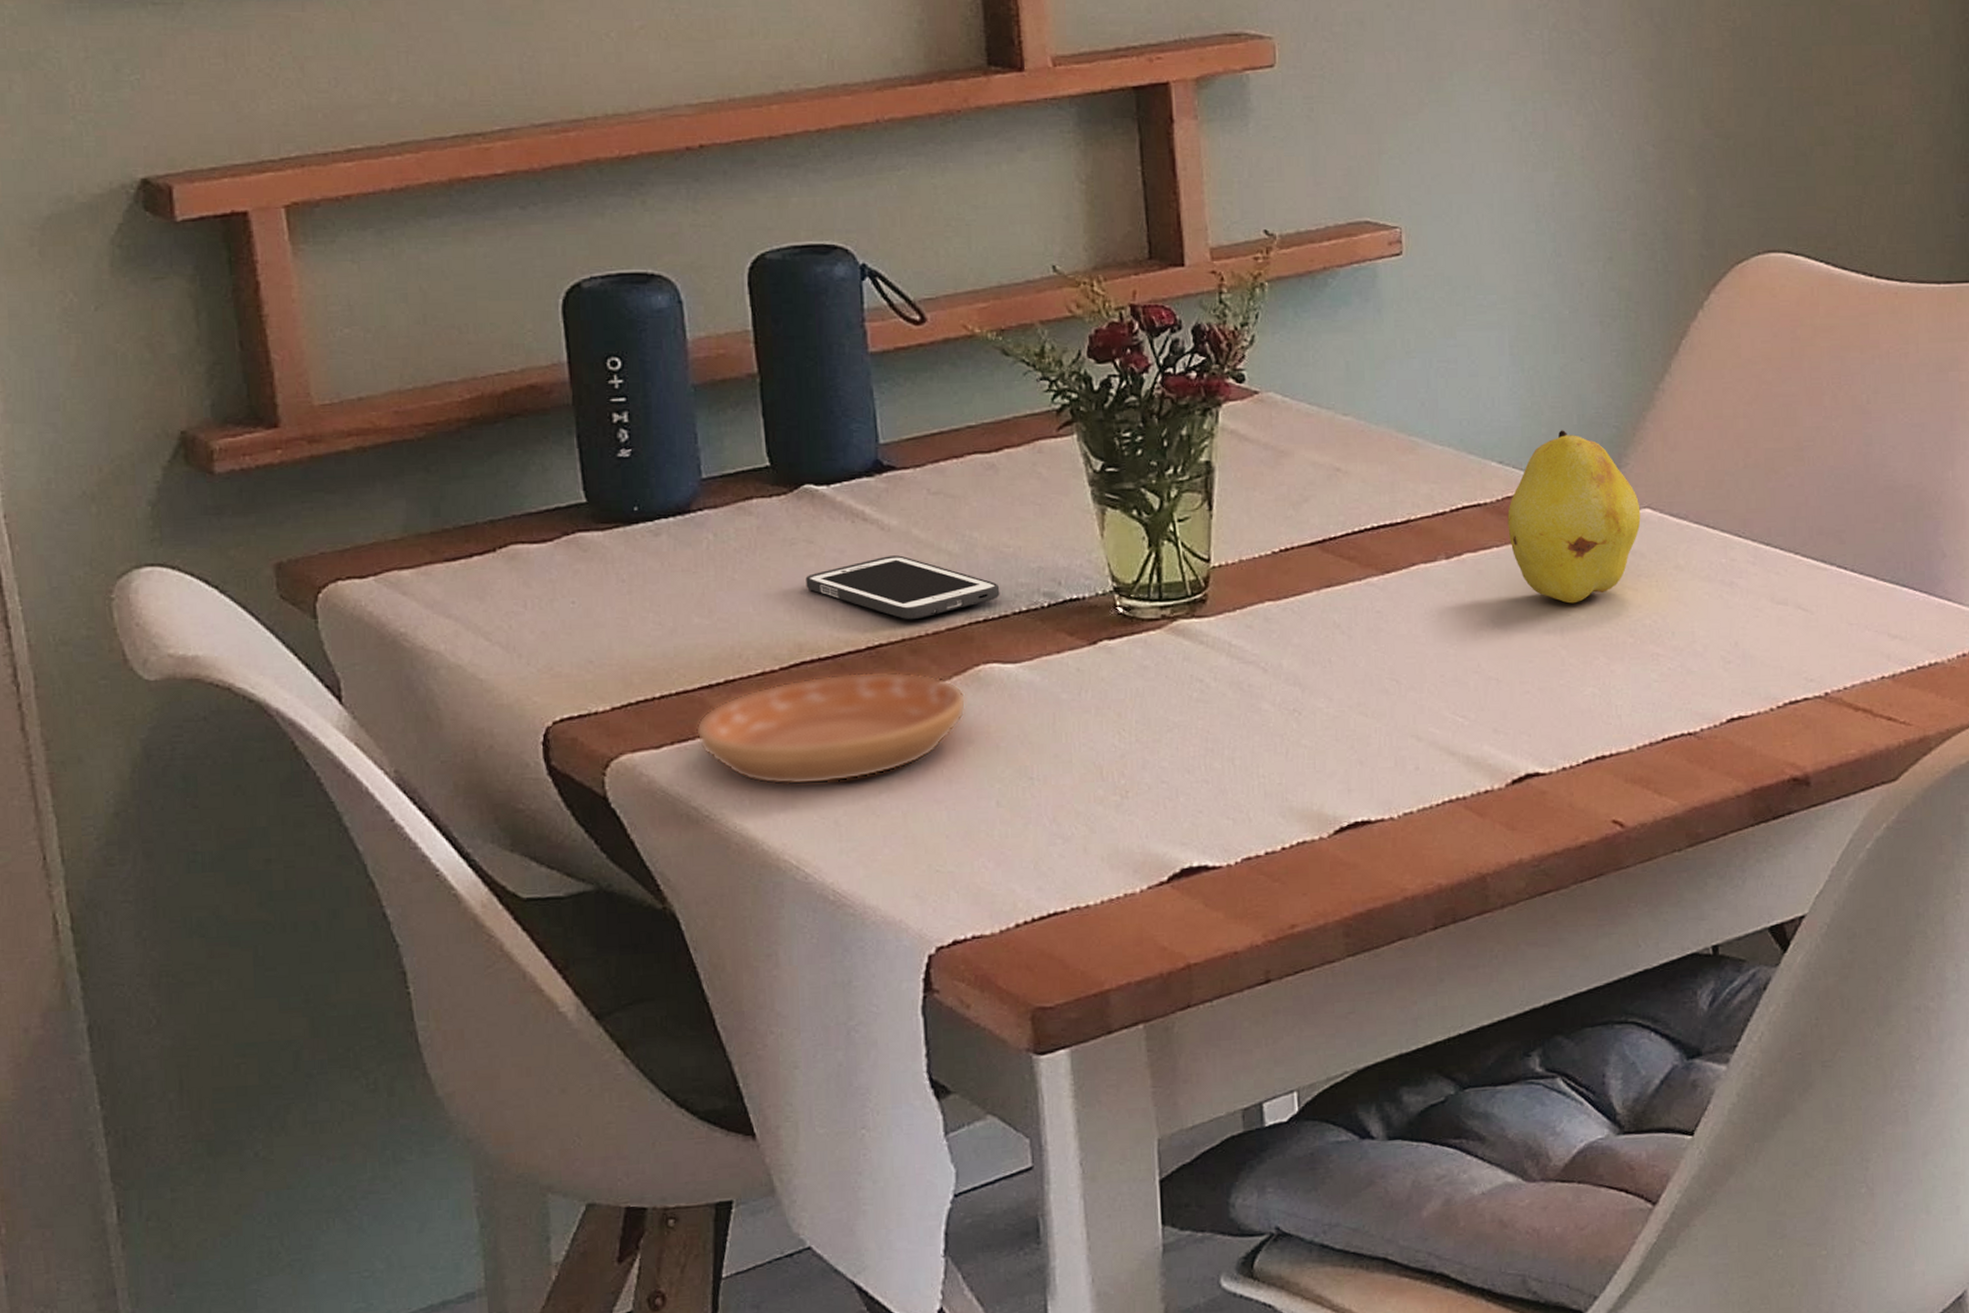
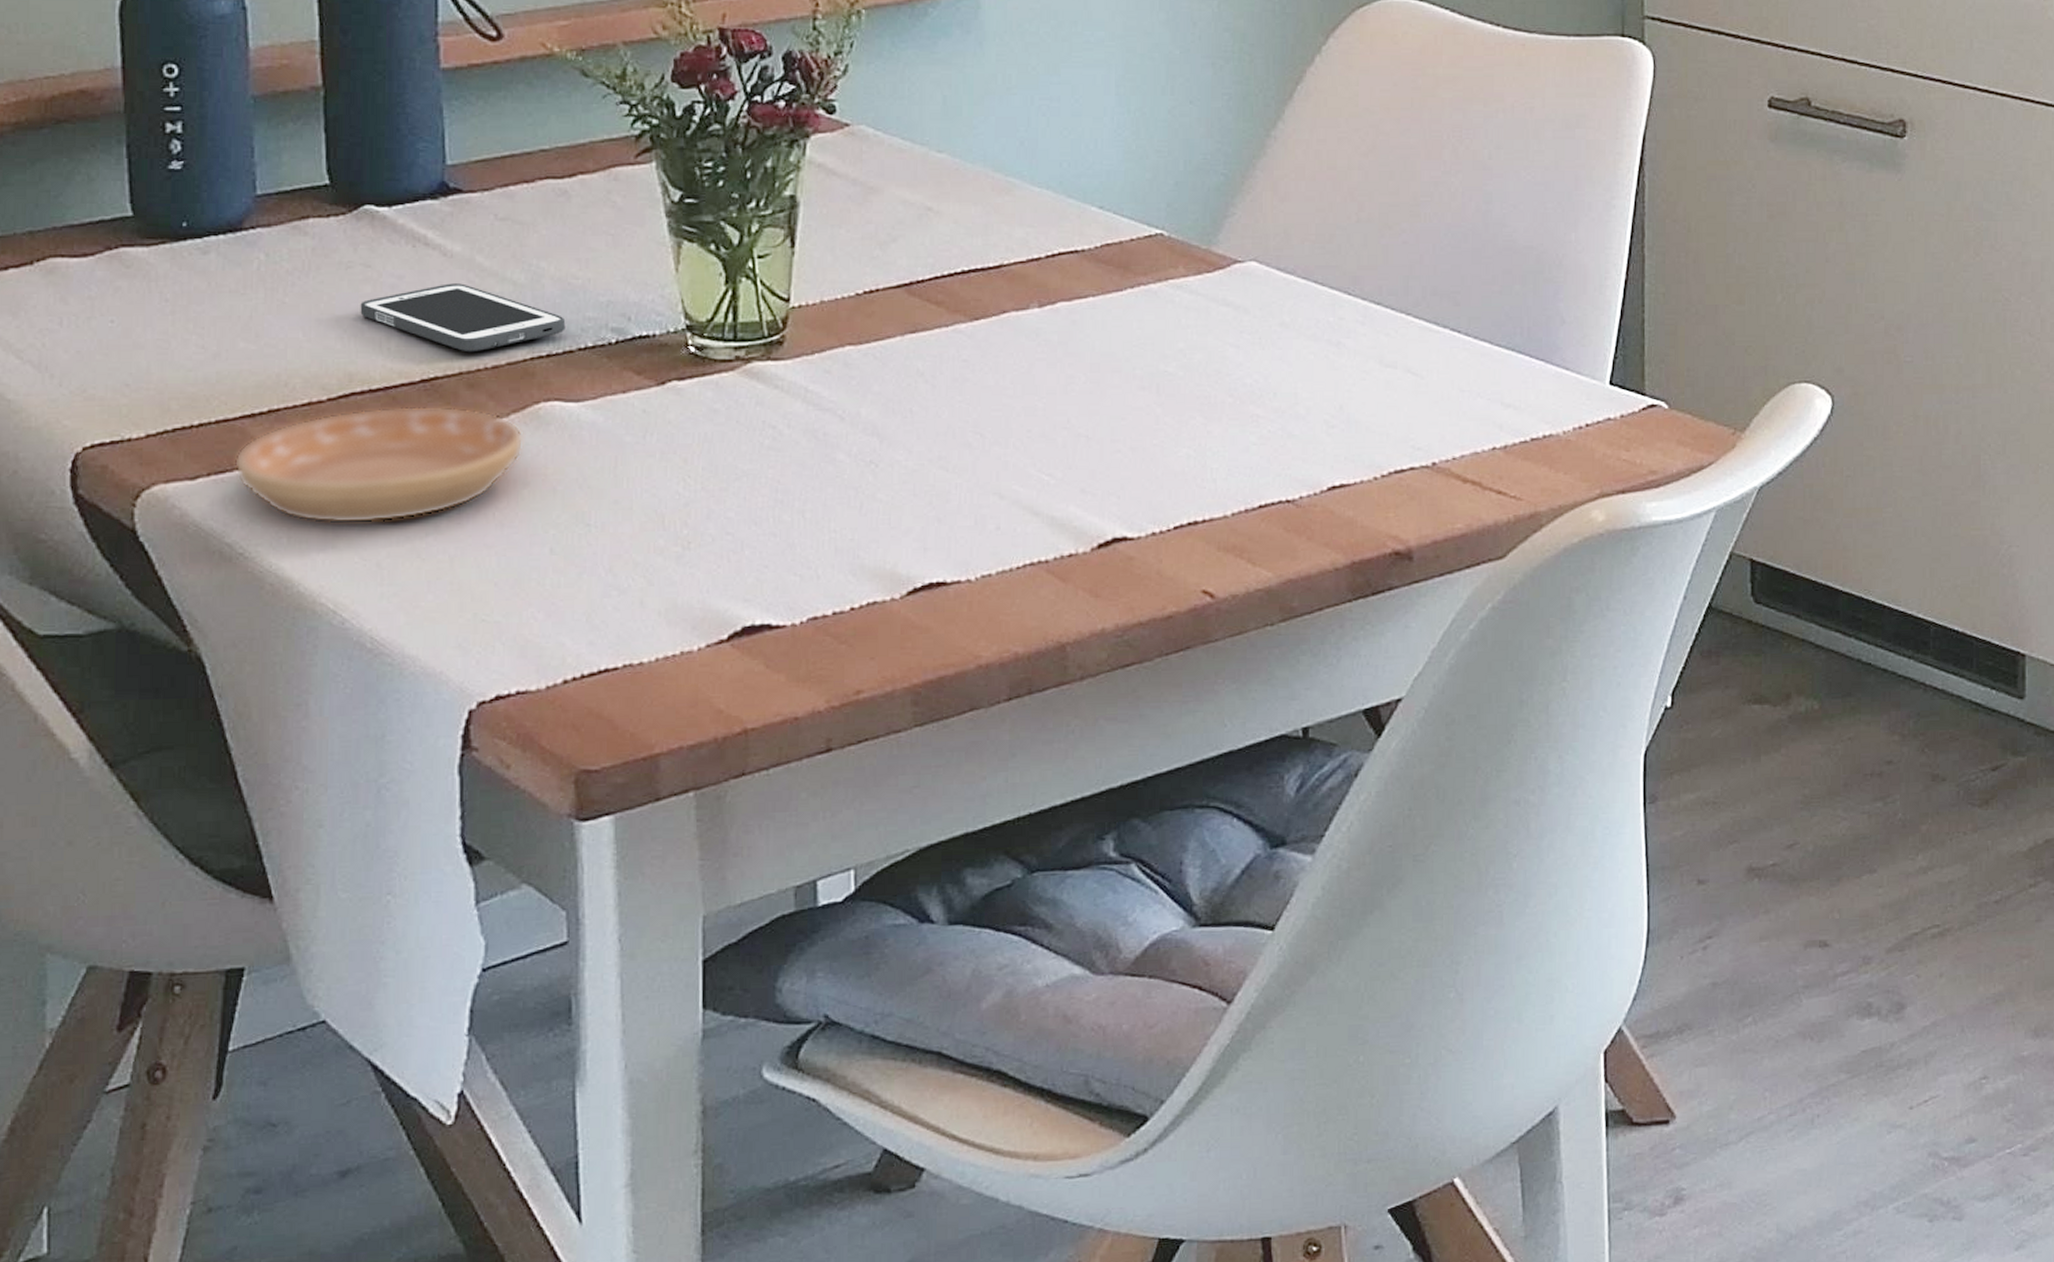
fruit: present [1507,430,1641,604] -> none [1105,176,1246,359]

